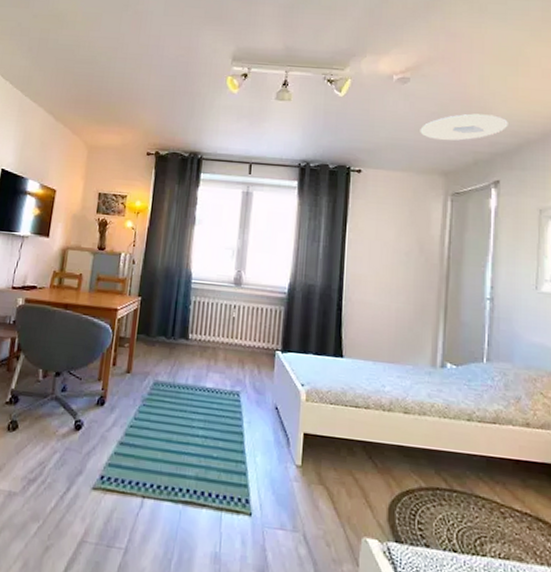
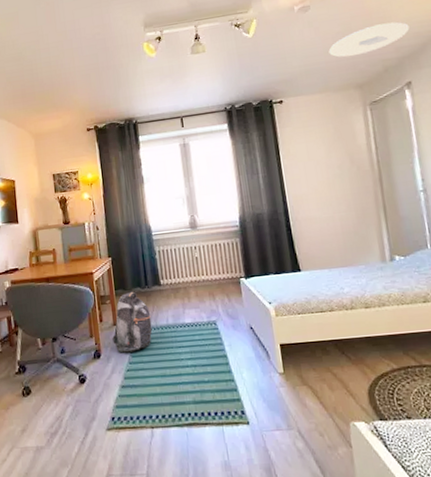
backpack: none [121,339,171,408] -> present [112,291,153,353]

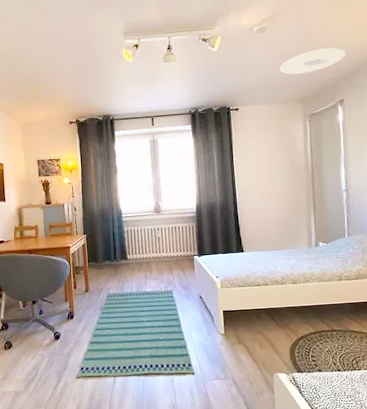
backpack: present [112,291,153,353] -> none [84,264,119,315]

